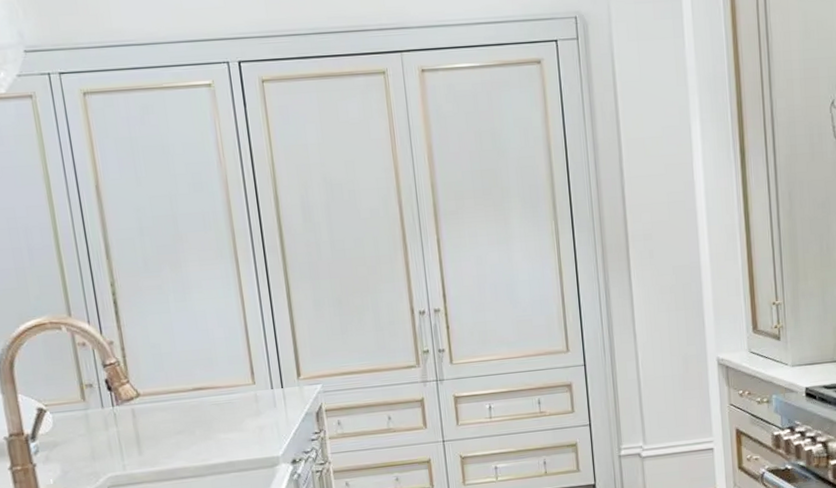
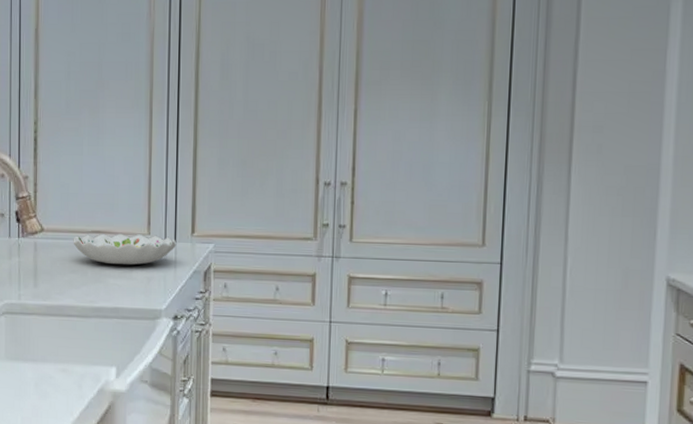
decorative bowl: none [174,383,285,420] -> present [73,233,177,265]

